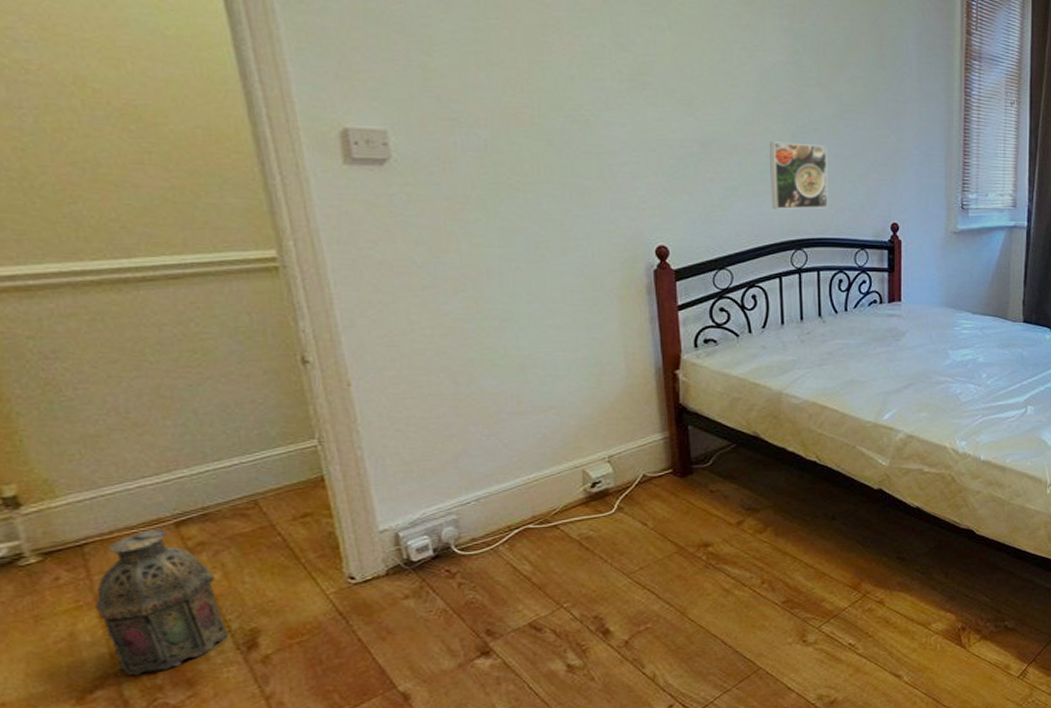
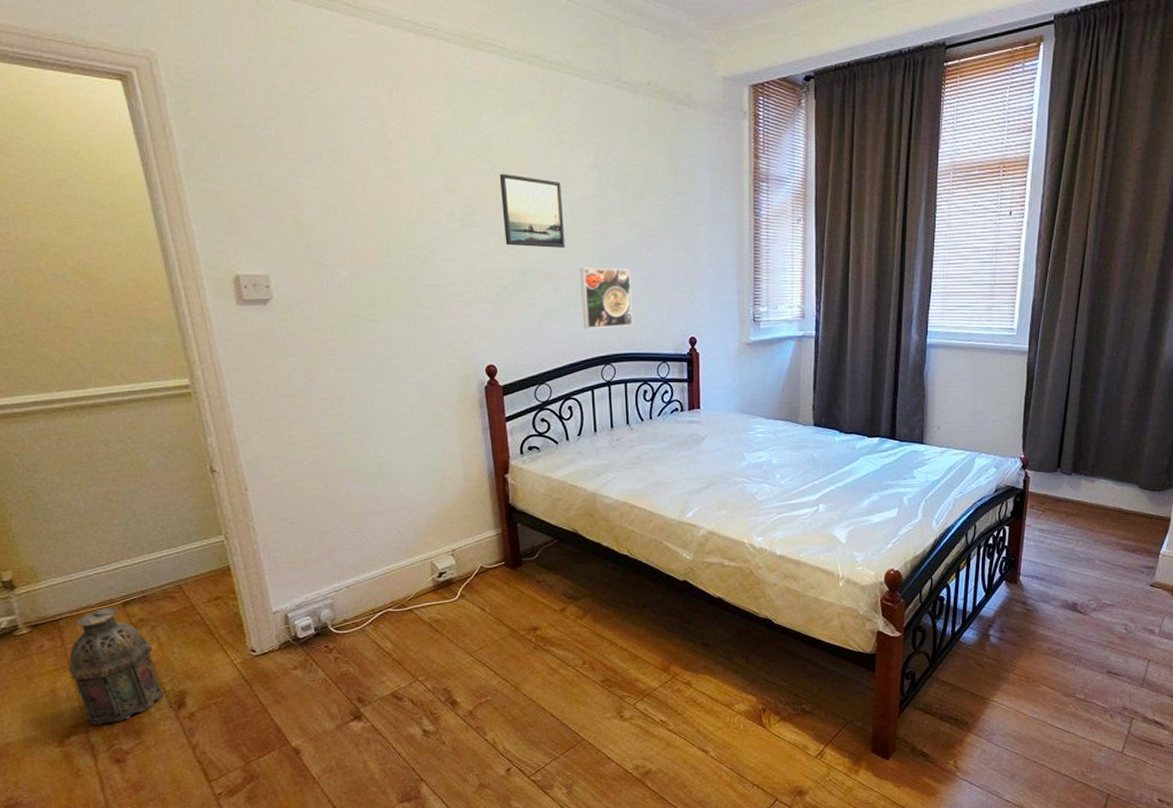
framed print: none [677,30,753,118] -> present [499,173,565,248]

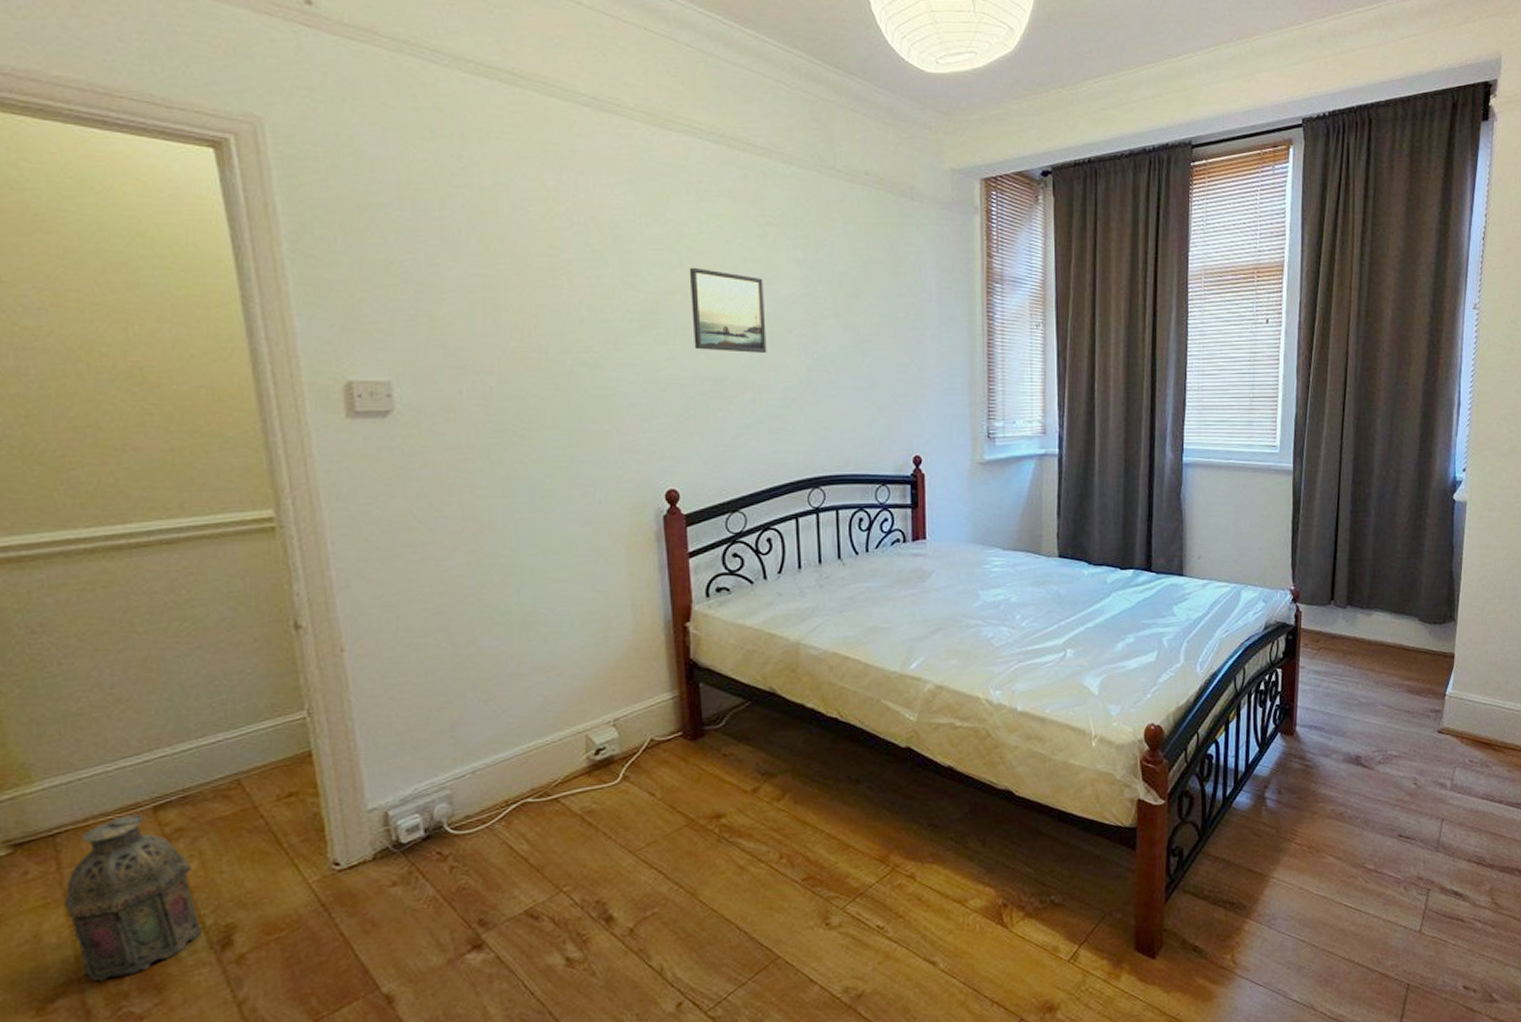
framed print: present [580,268,633,328] -> none [784,376,846,446]

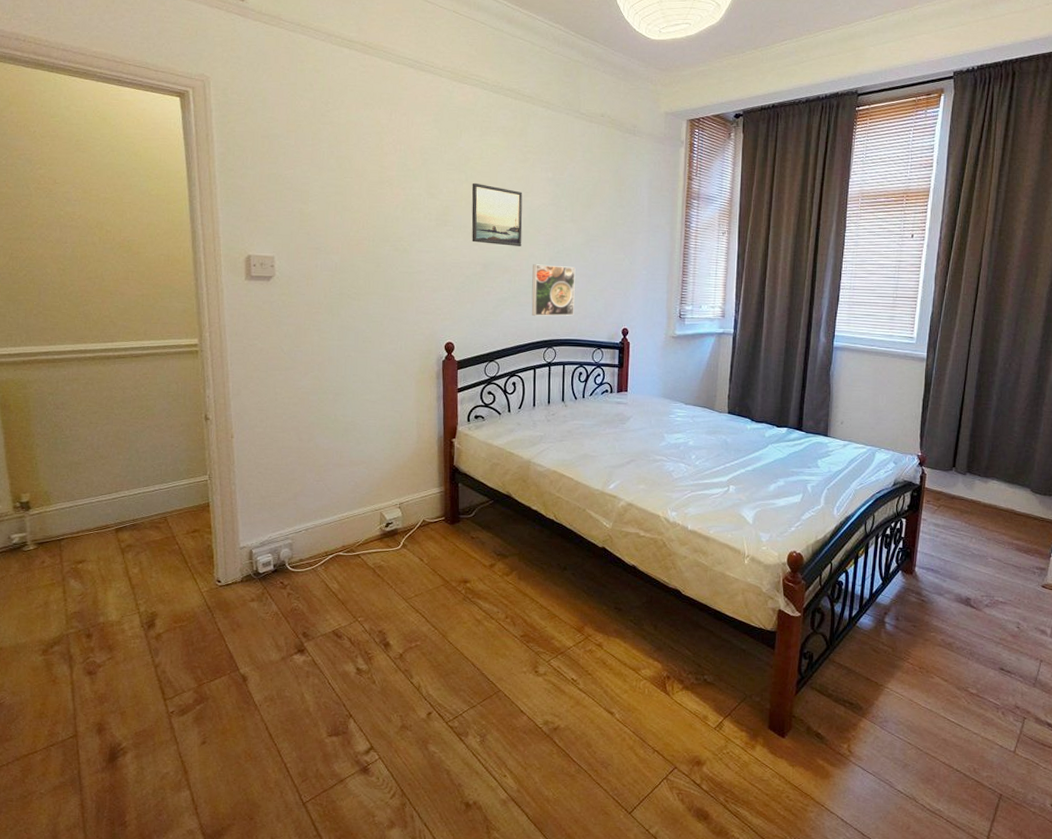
lantern: present [64,814,202,982] -> none [63,532,138,639]
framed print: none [784,376,846,446] -> present [531,264,576,316]

